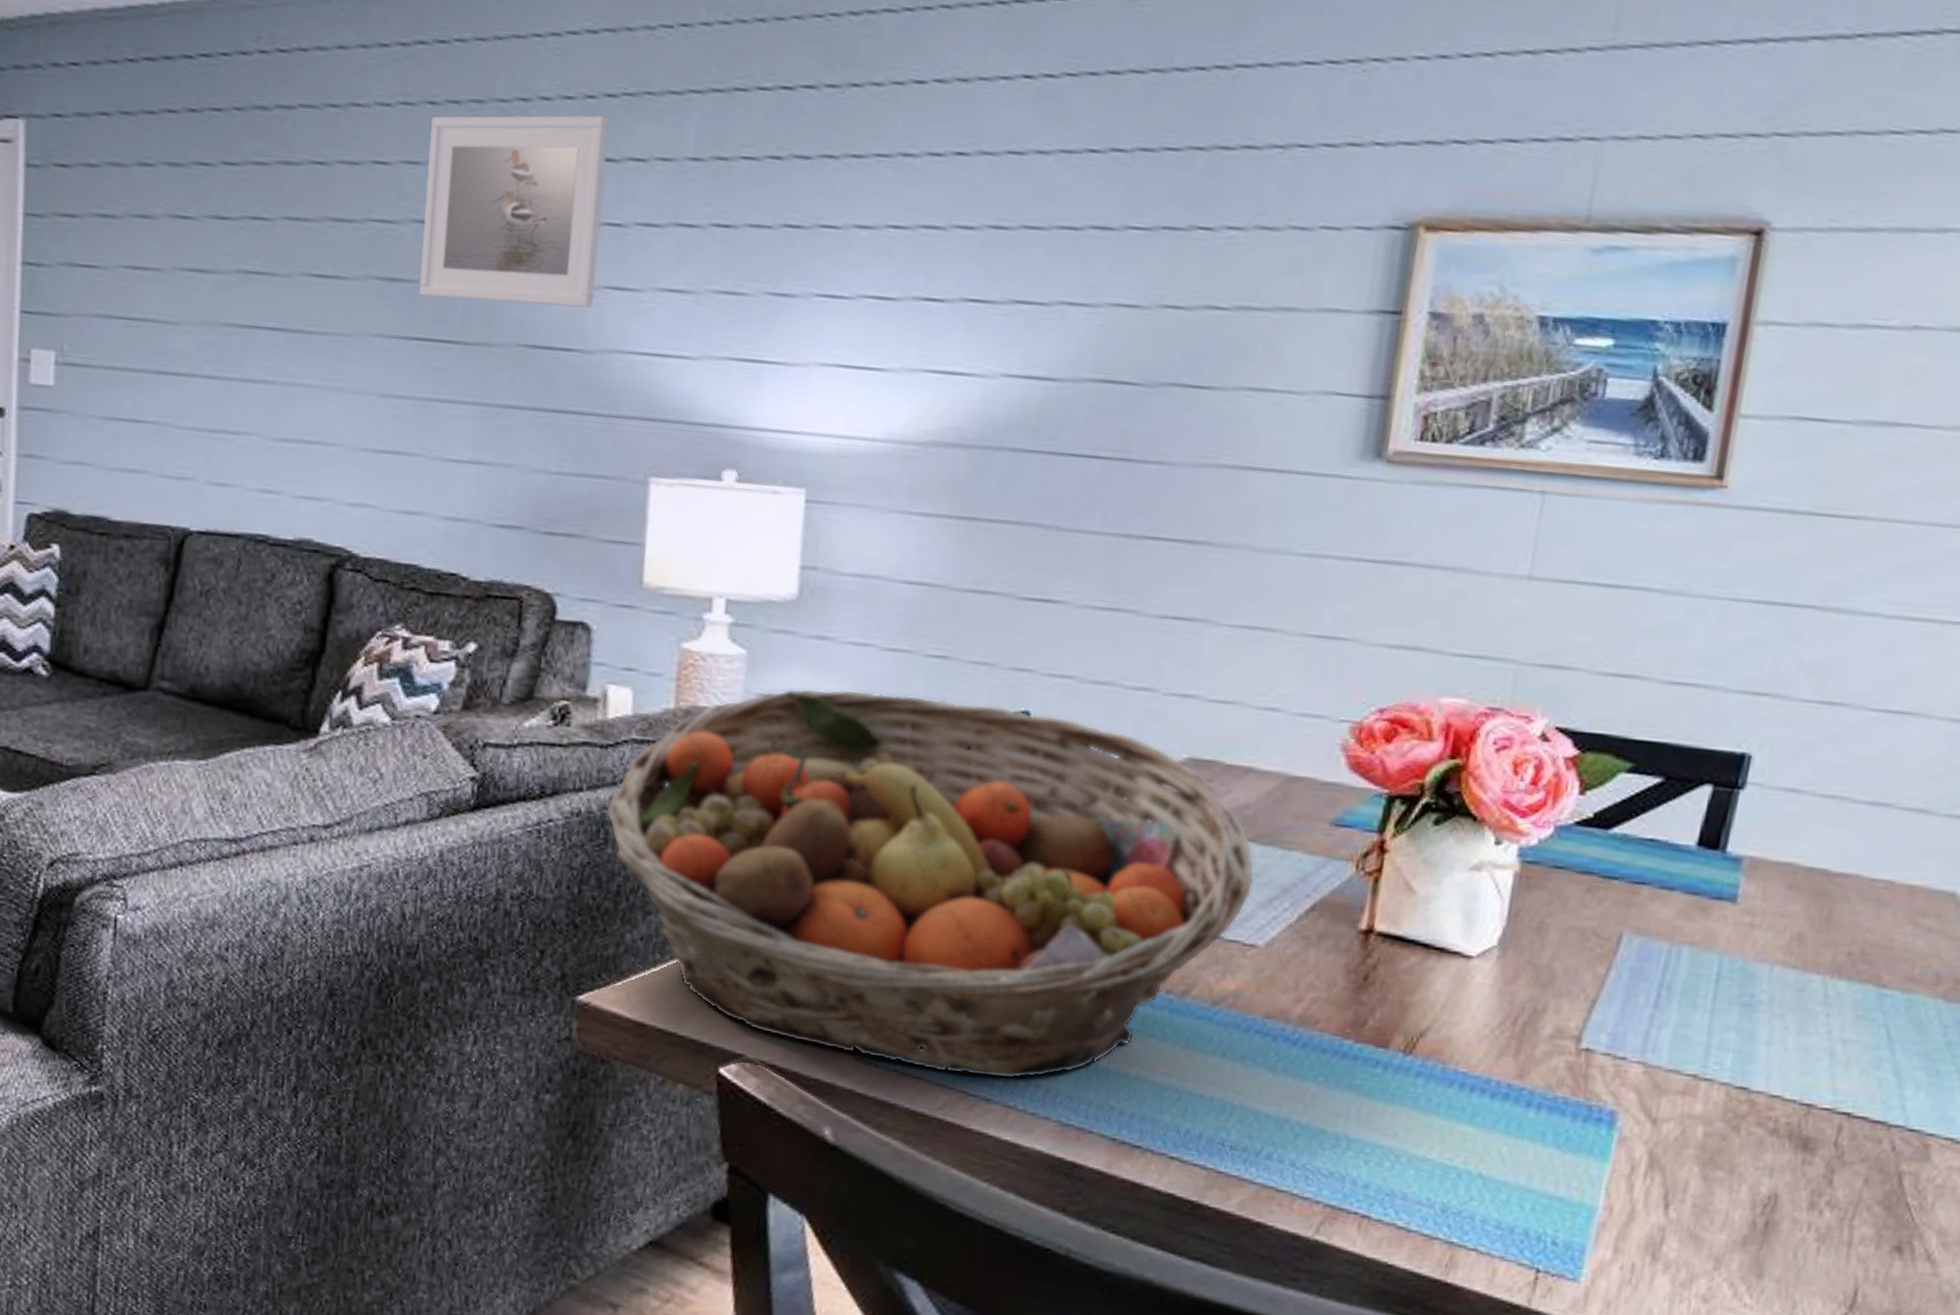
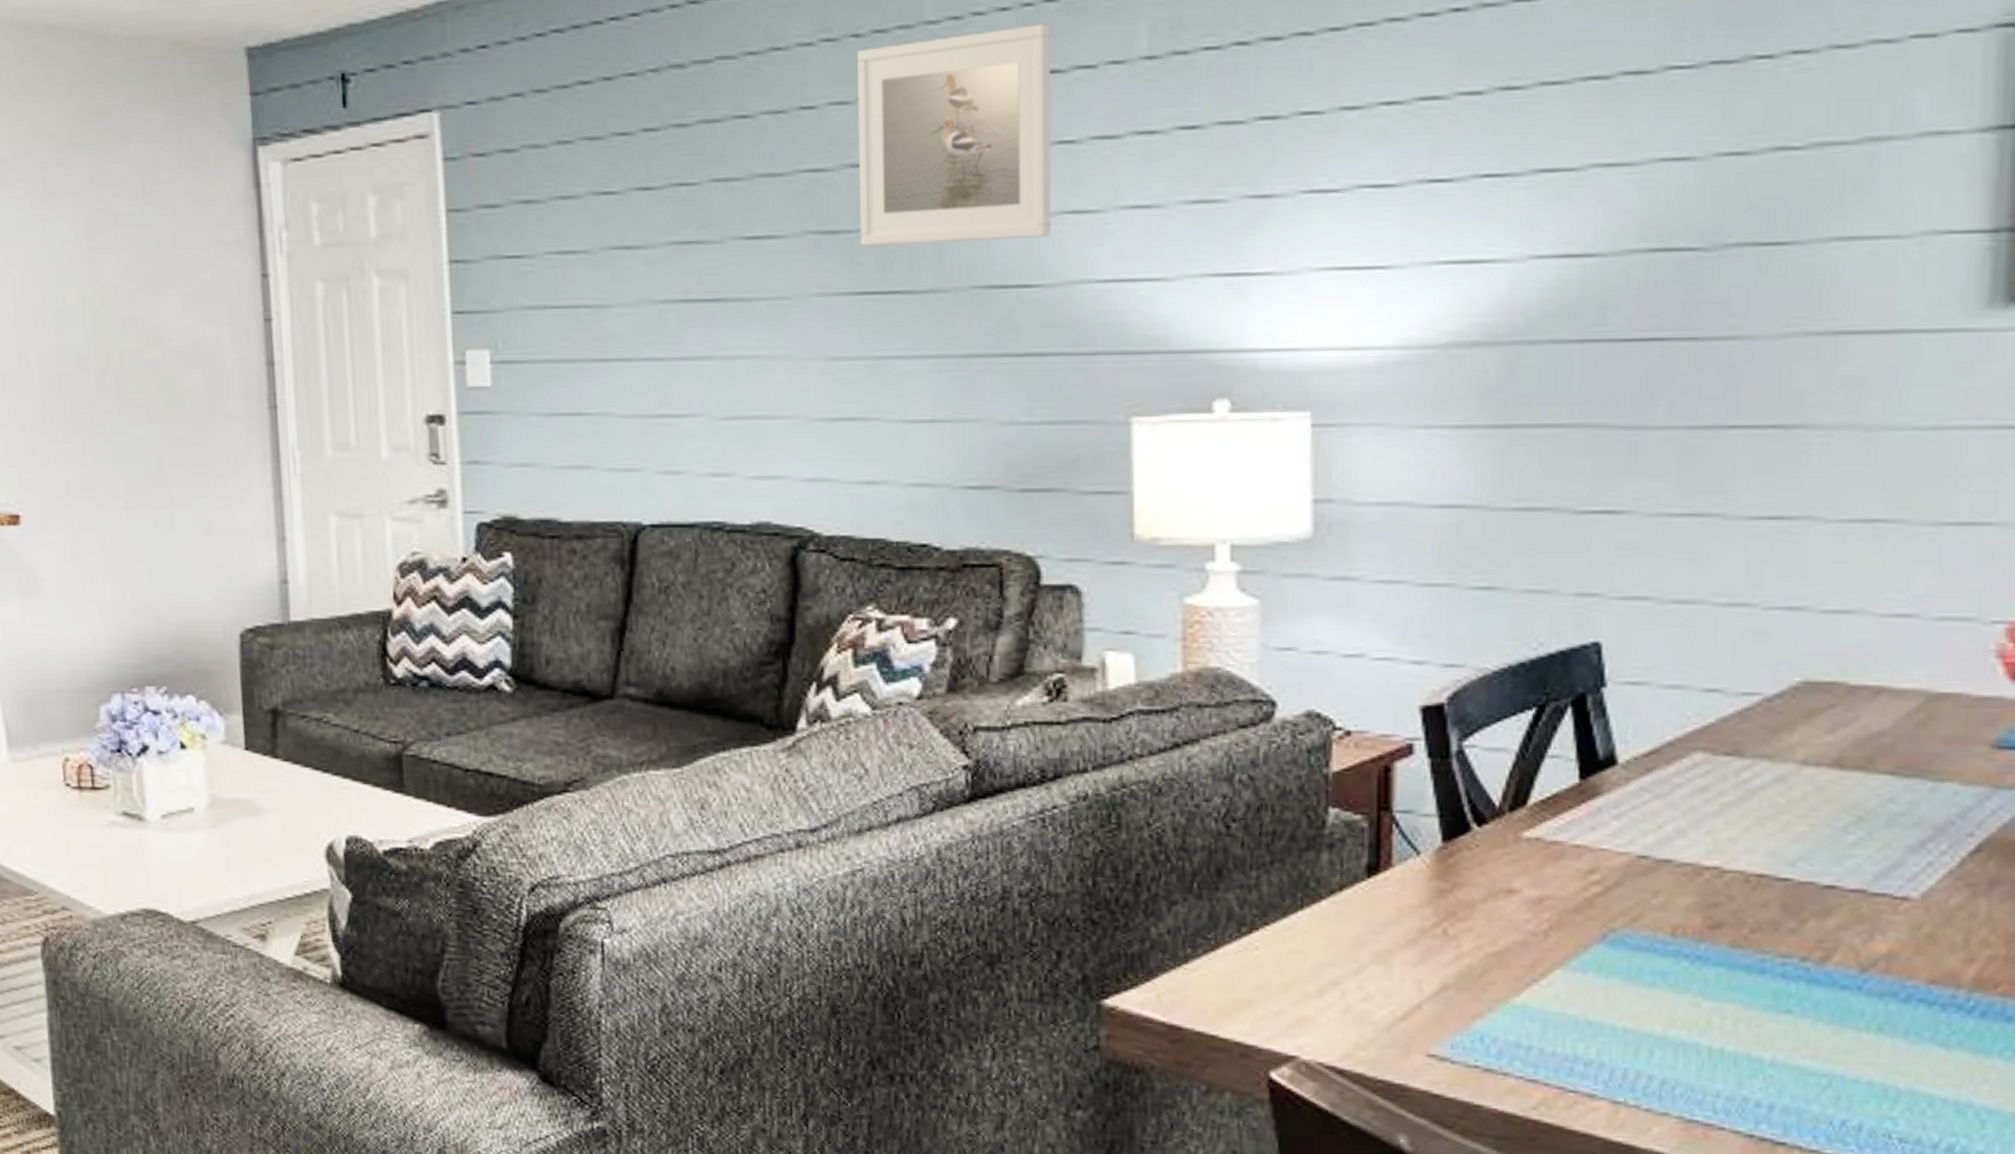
fruit basket: present [606,688,1255,1080] -> none [1116,634,1900,1071]

